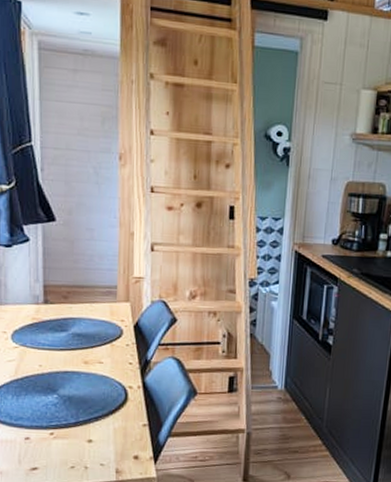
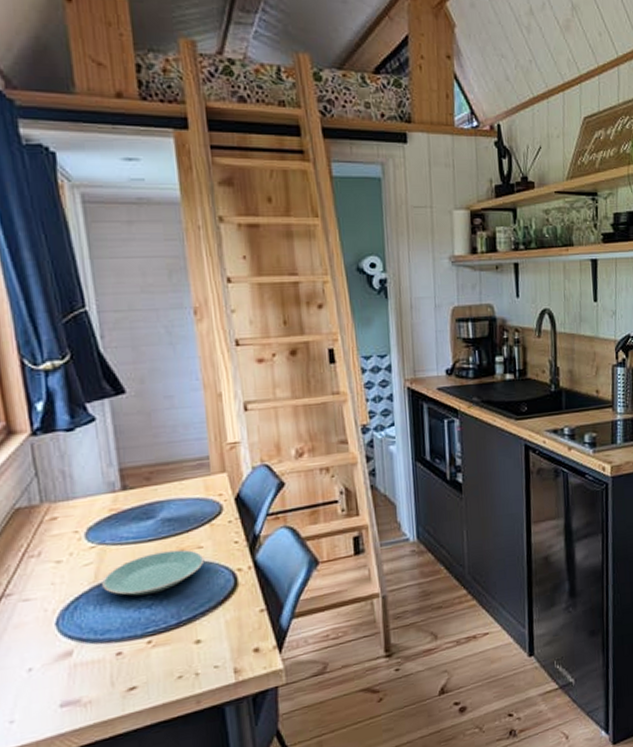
plate: none [20,360,103,395] -> present [102,549,205,596]

